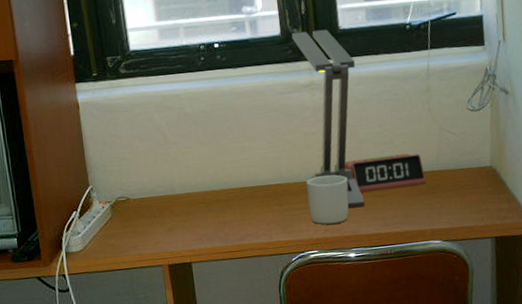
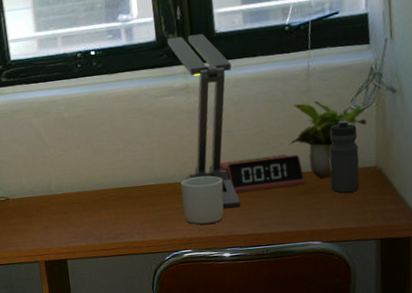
potted plant: none [410,100,483,178] -> present [289,100,368,179]
water bottle: none [449,120,477,193] -> present [330,120,360,193]

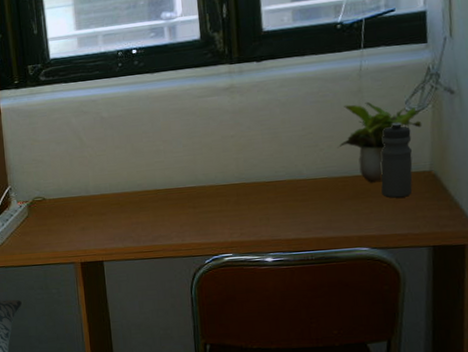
desk lamp: present [167,33,241,208] -> none [212,31,285,212]
mug: present [180,175,224,225] -> none [222,178,268,229]
alarm clock: present [219,154,306,194] -> none [263,157,355,197]

